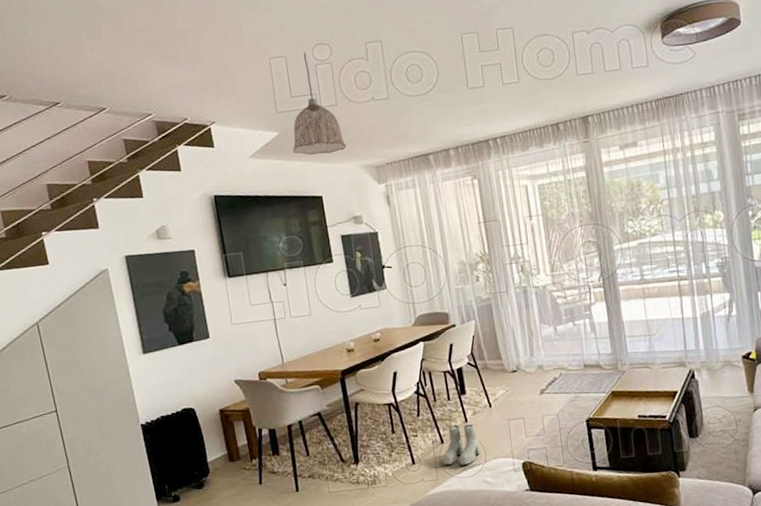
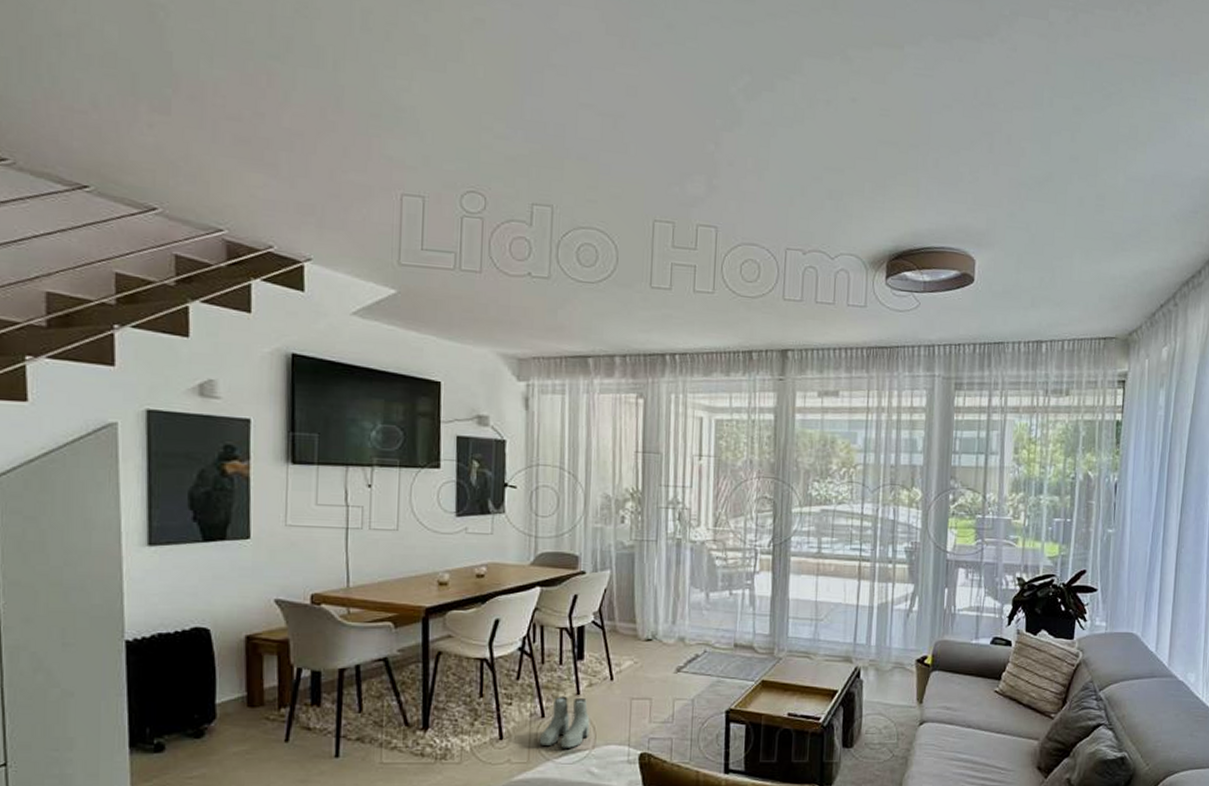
pendant lamp: present [293,53,346,155] -> none [412,198,484,331]

